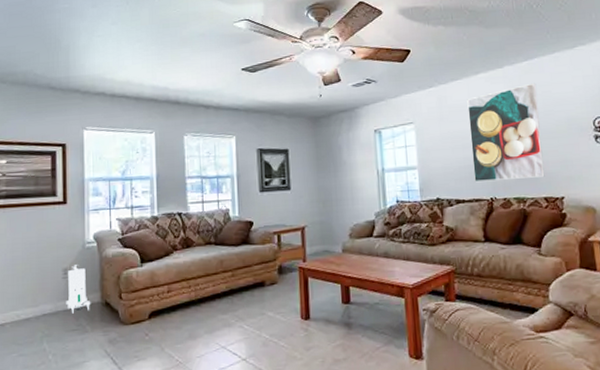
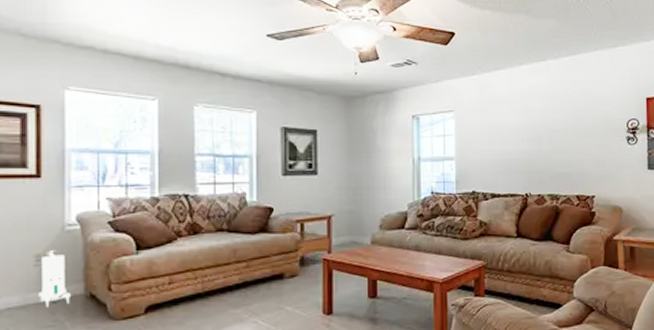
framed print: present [467,83,545,183] -> none [509,79,579,177]

